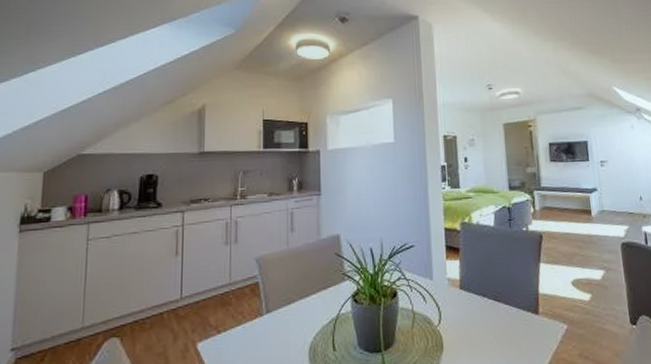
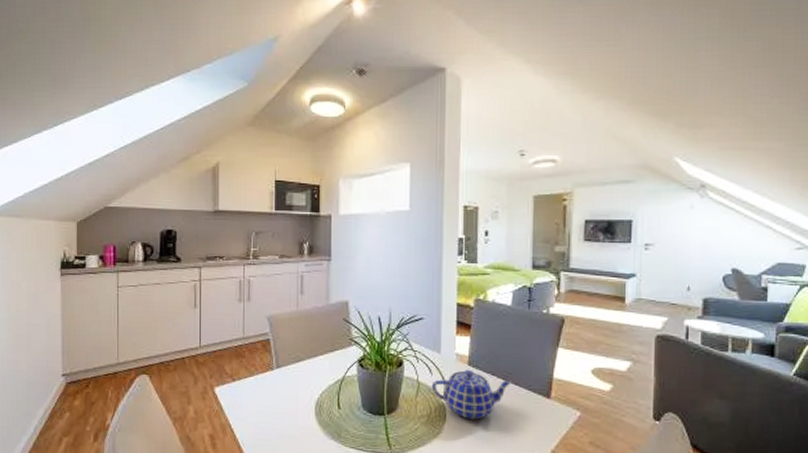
teapot: none [426,293,503,346] -> present [431,369,513,420]

